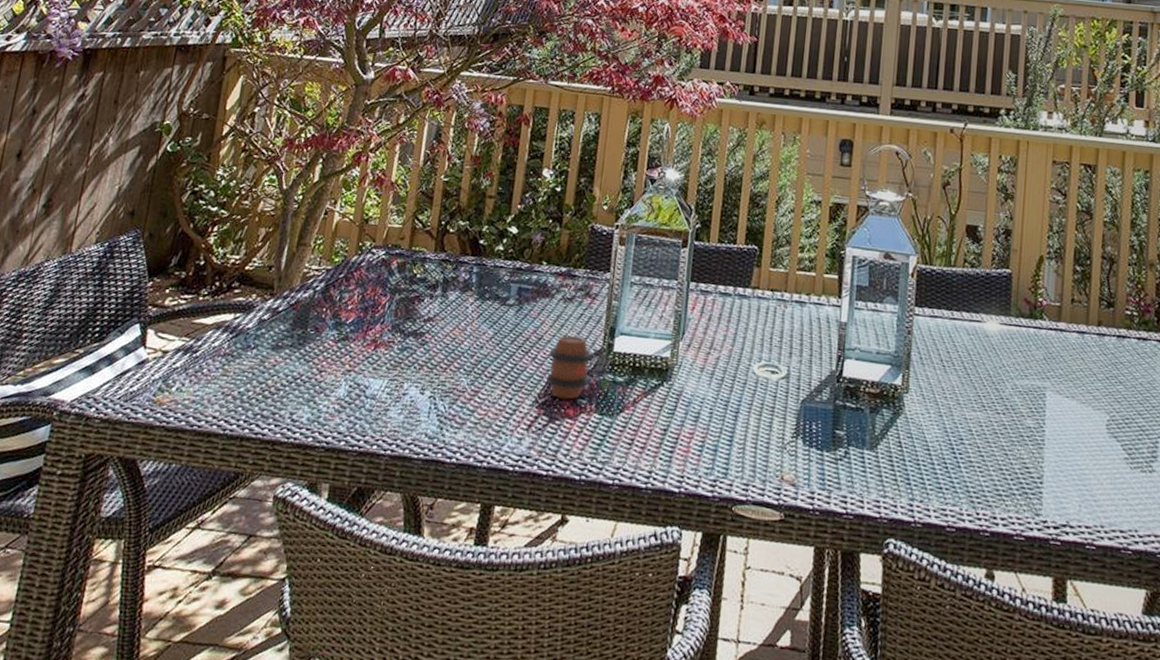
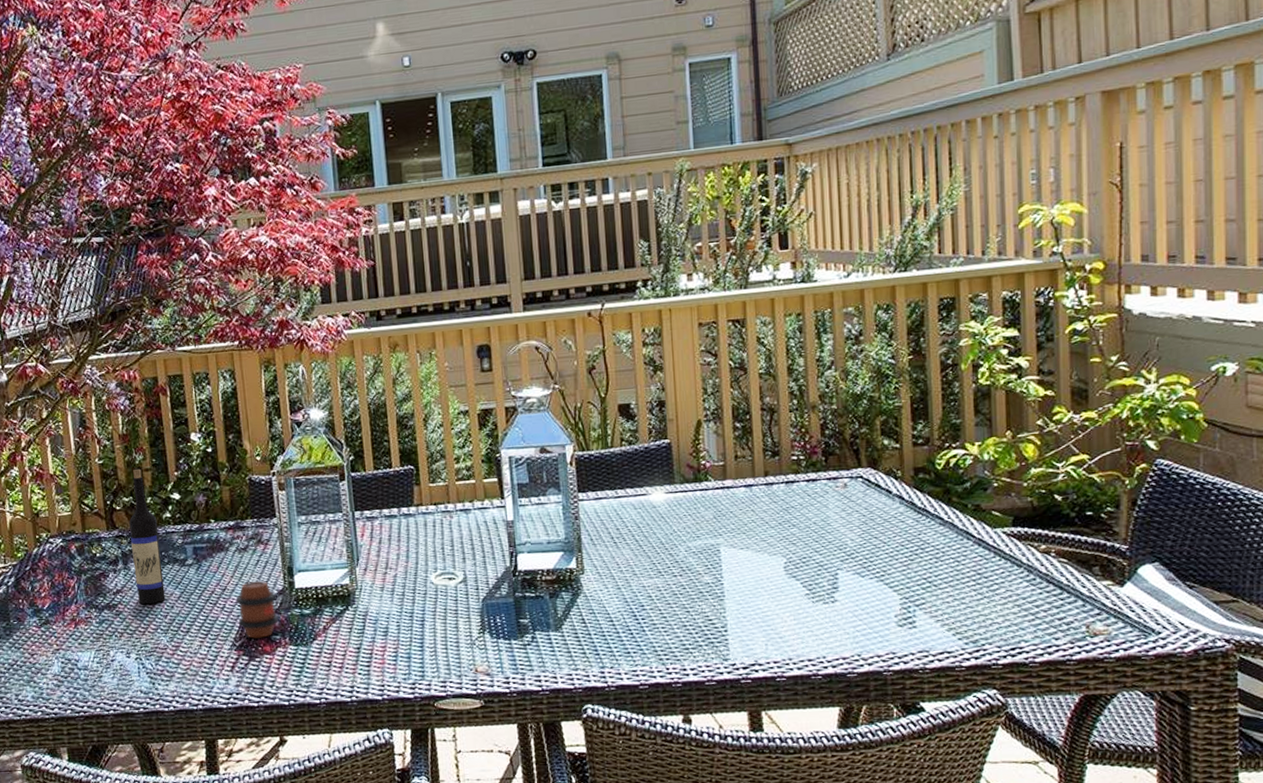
wine bottle: none [448,193,489,340] -> present [129,468,166,605]

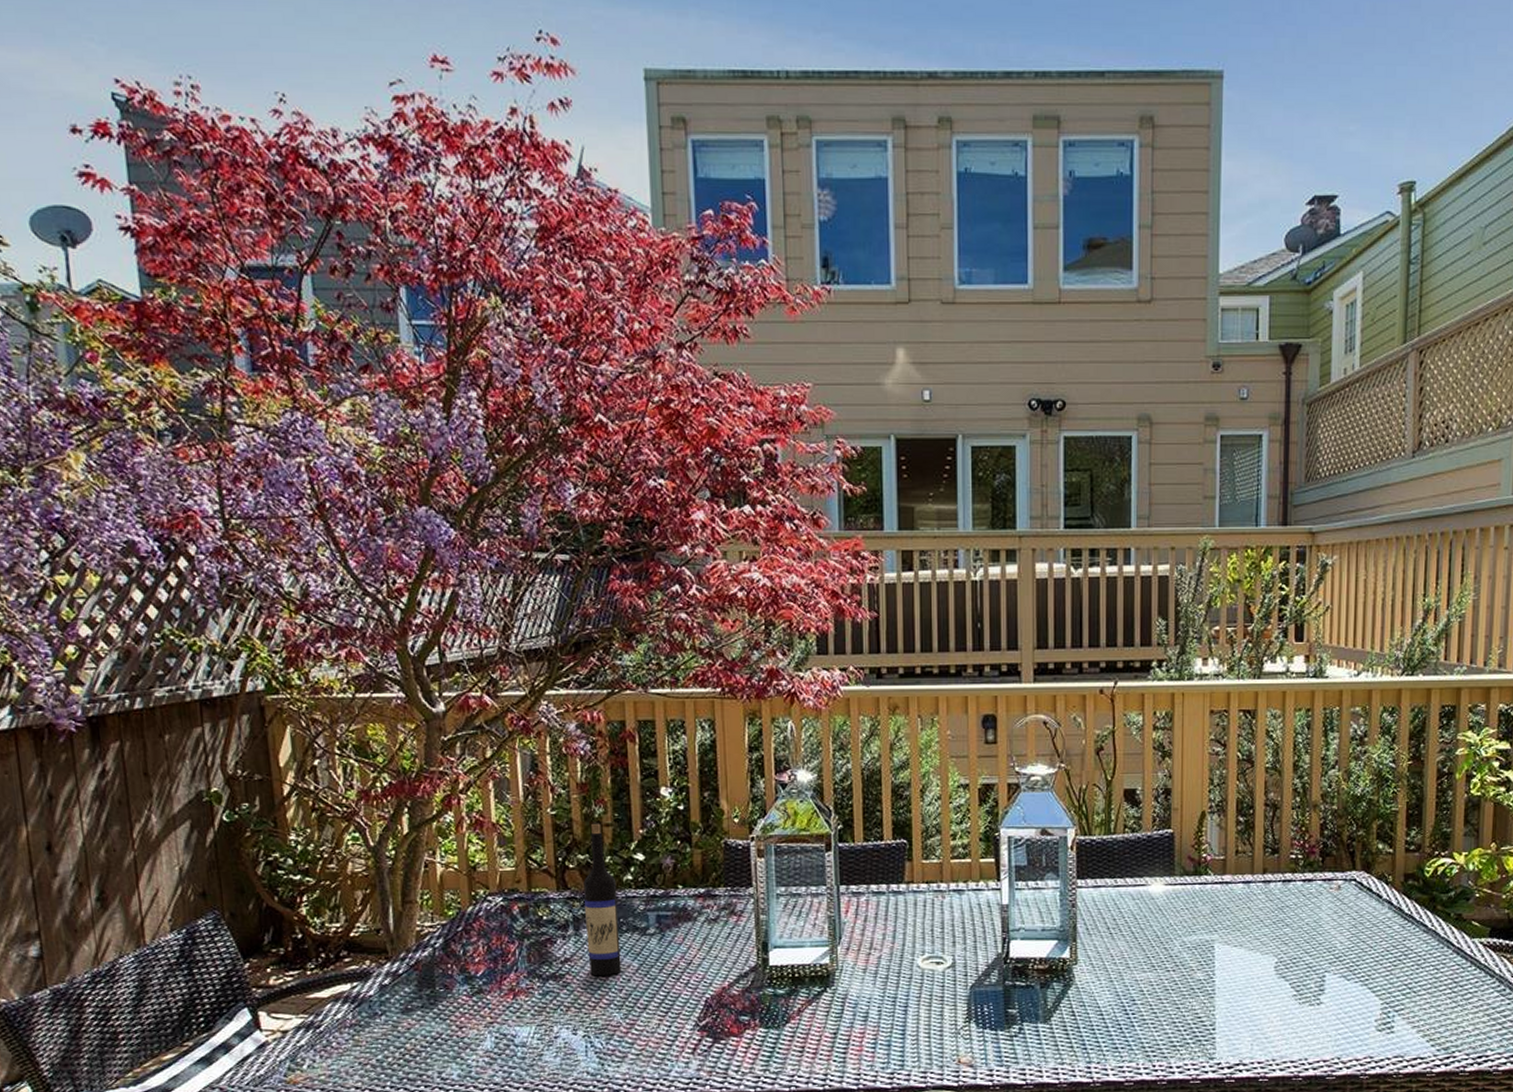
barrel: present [237,581,278,639] -> none [703,956,748,1019]

